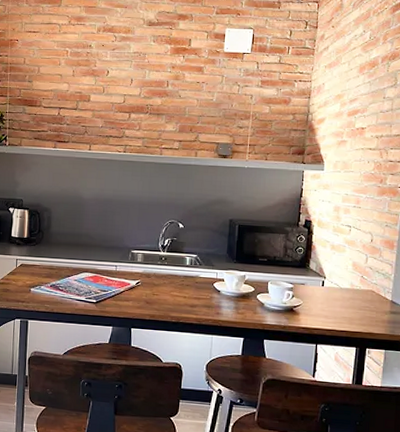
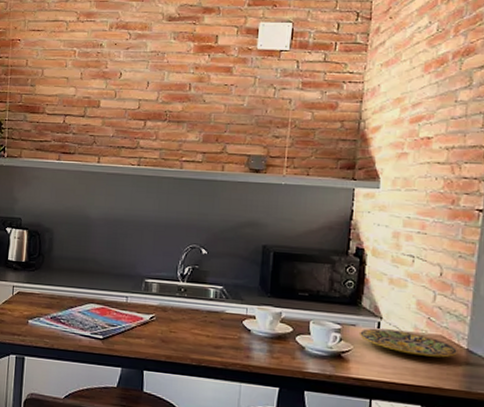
plate: none [307,286,385,308] -> present [358,328,459,358]

